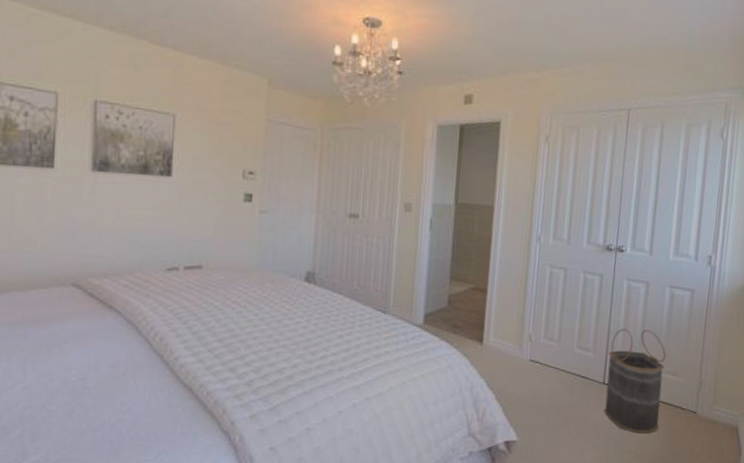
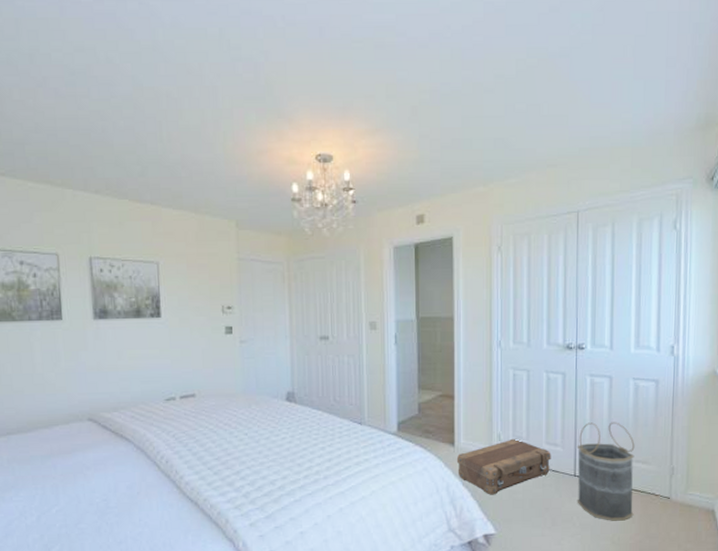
suitcase: none [483,340,582,399] -> present [456,438,551,495]

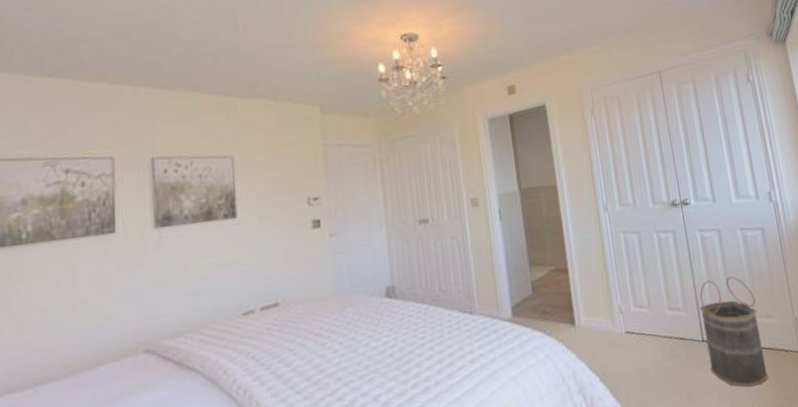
suitcase: present [456,438,551,495] -> none [579,307,677,377]

